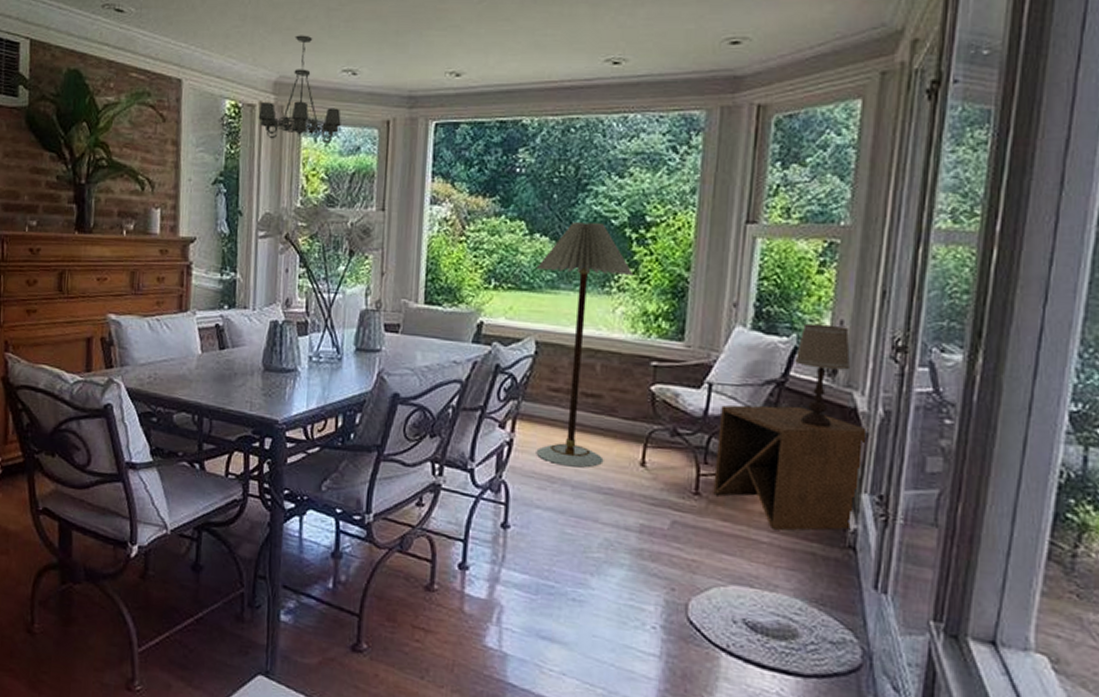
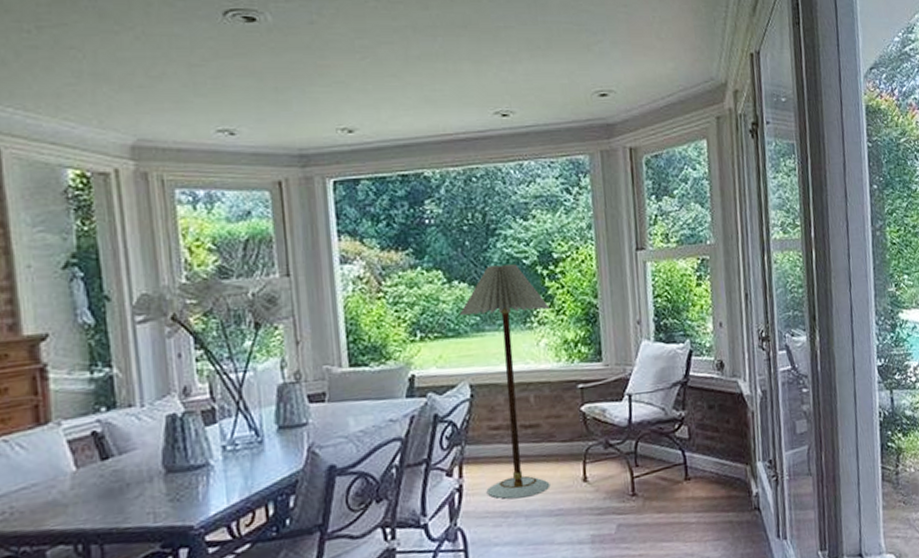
chandelier: present [258,35,341,144] -> none [115,93,224,211]
side table: present [713,405,869,531] -> none [641,400,754,510]
table lamp: present [794,323,851,427] -> none [691,327,733,415]

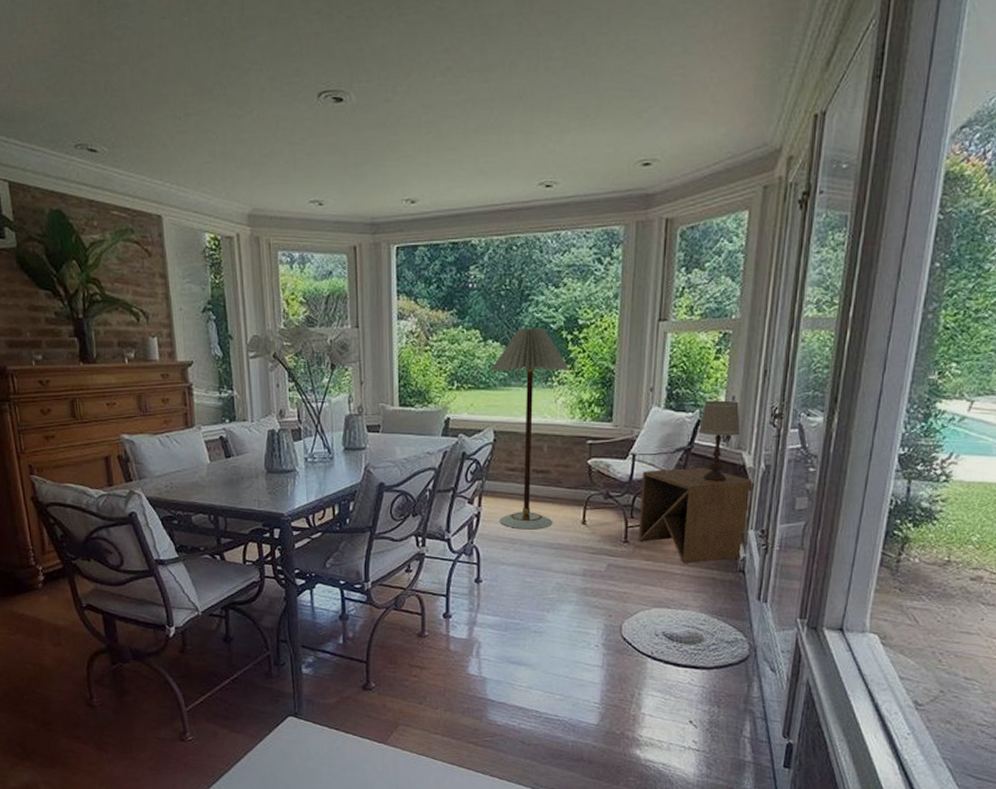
side table: none [641,400,754,510] -> present [638,467,754,563]
table lamp: none [691,327,733,415] -> present [698,400,741,482]

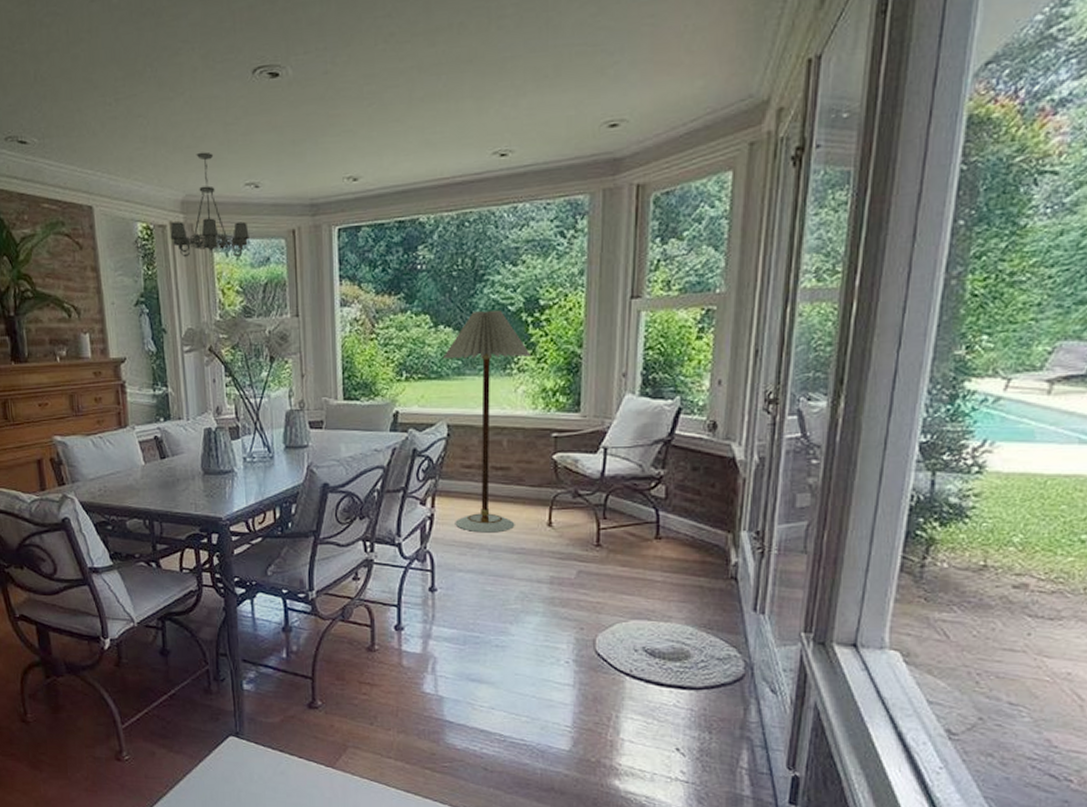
chandelier: none [237,169,313,270] -> present [170,152,249,258]
side table: present [638,467,754,563] -> none [612,460,746,569]
table lamp: present [698,400,741,482] -> none [679,385,729,477]

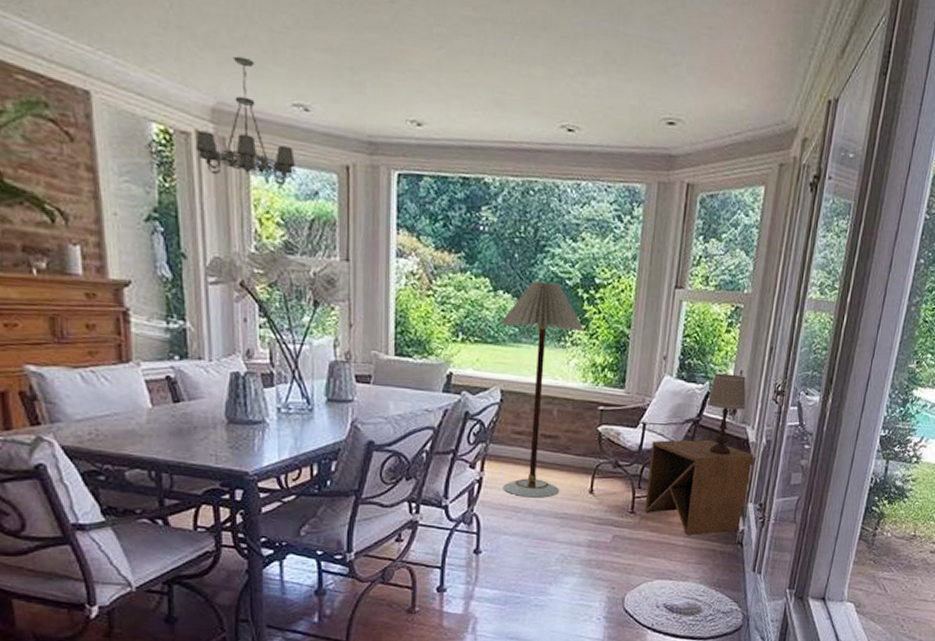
side table: none [612,460,746,569] -> present [645,439,756,535]
table lamp: none [679,385,729,477] -> present [706,373,746,455]

